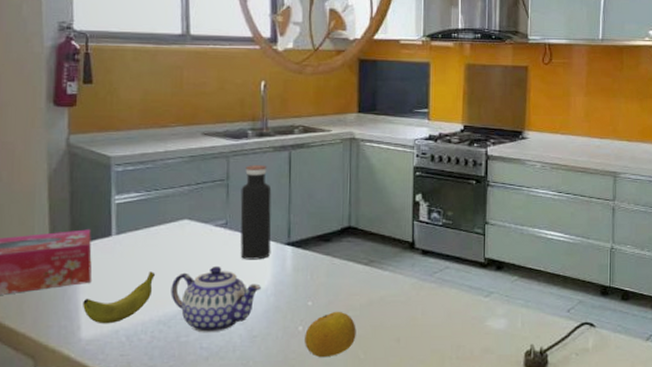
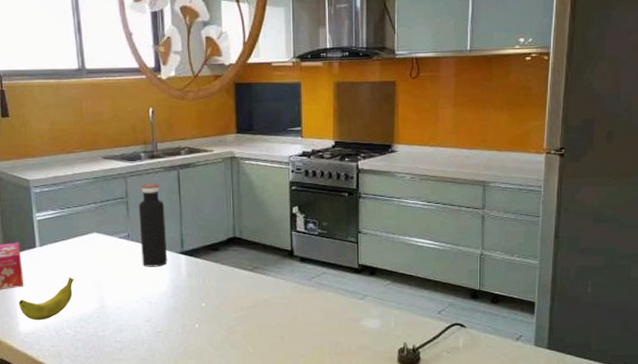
teapot: present [171,265,261,333] -> none [87,272,161,329]
fruit: present [305,311,356,358] -> none [201,311,245,351]

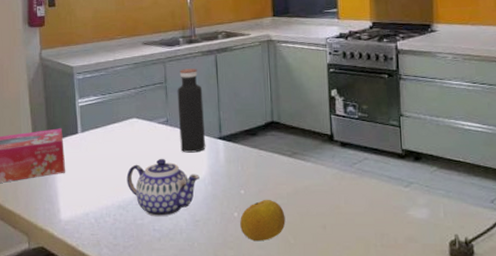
banana: present [19,277,74,321] -> none [60,163,114,208]
teapot: none [87,272,161,329] -> present [126,158,200,217]
fruit: none [201,311,245,351] -> present [240,199,286,242]

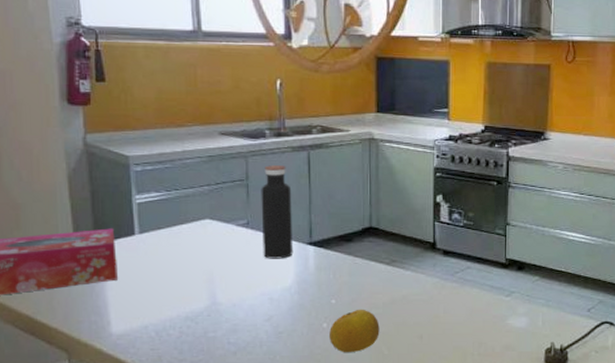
teapot: present [126,158,200,217] -> none [196,264,285,329]

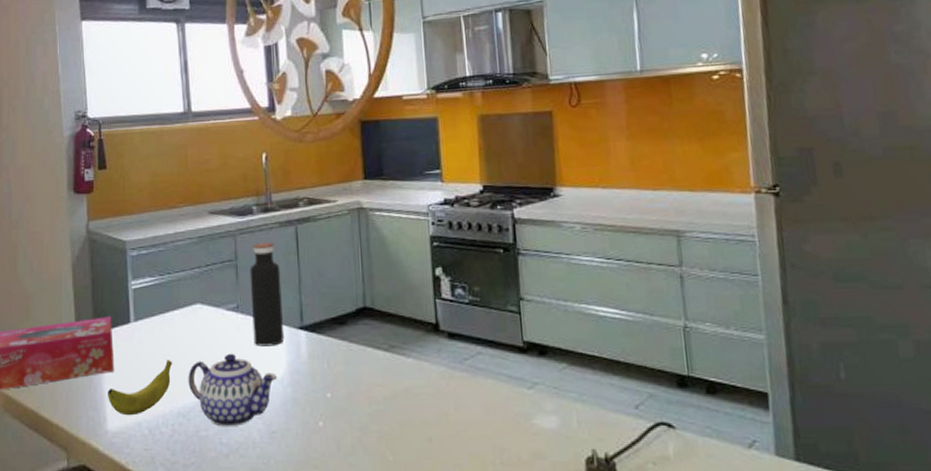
banana: none [111,270,181,320] -> present [108,360,173,416]
teapot: none [196,264,285,329] -> present [188,353,277,427]
fruit: present [329,309,380,353] -> none [326,404,382,459]

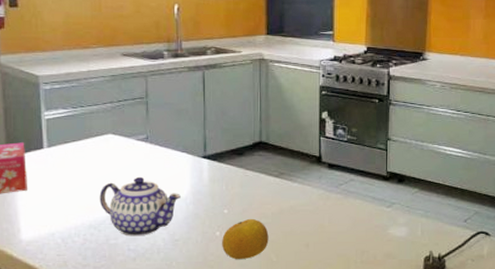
banana: present [108,360,173,416] -> none [21,181,85,228]
water bottle: present [249,242,285,347] -> none [159,84,189,171]
fruit: none [326,404,382,459] -> present [222,218,269,260]

